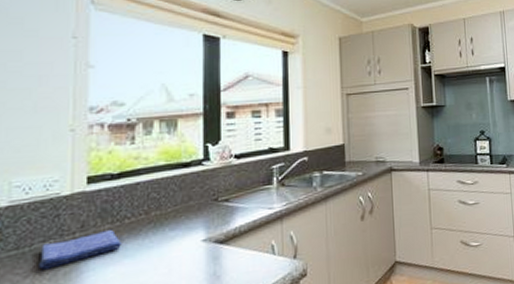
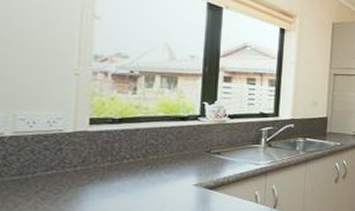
dish towel: present [39,230,121,270] -> none [41,168,120,195]

